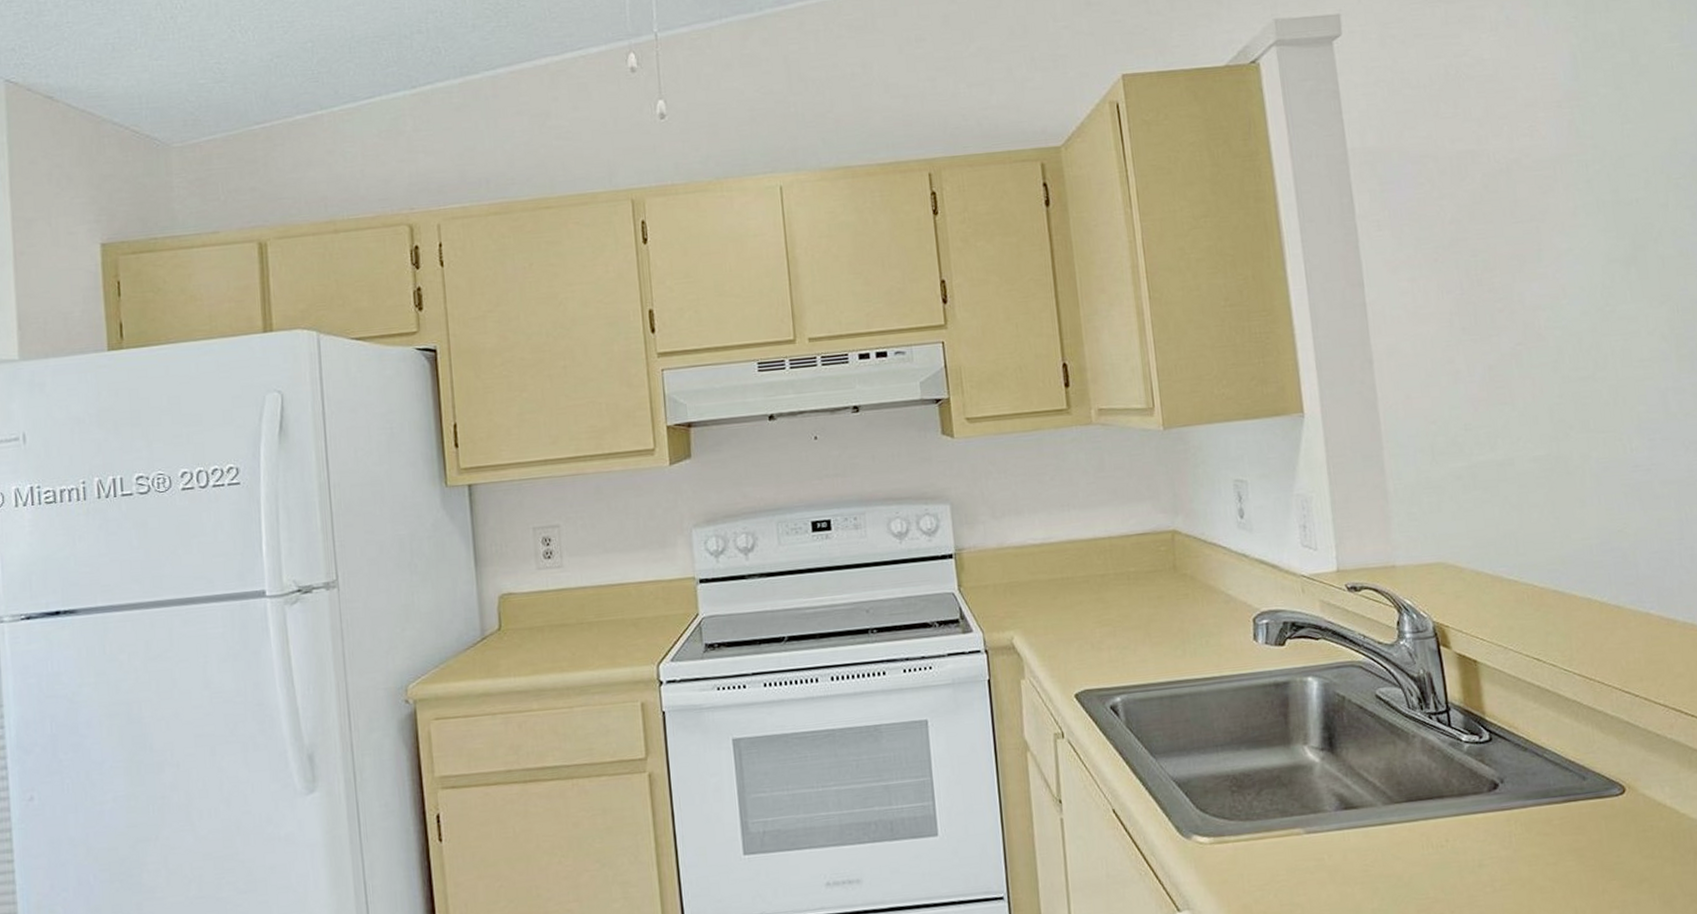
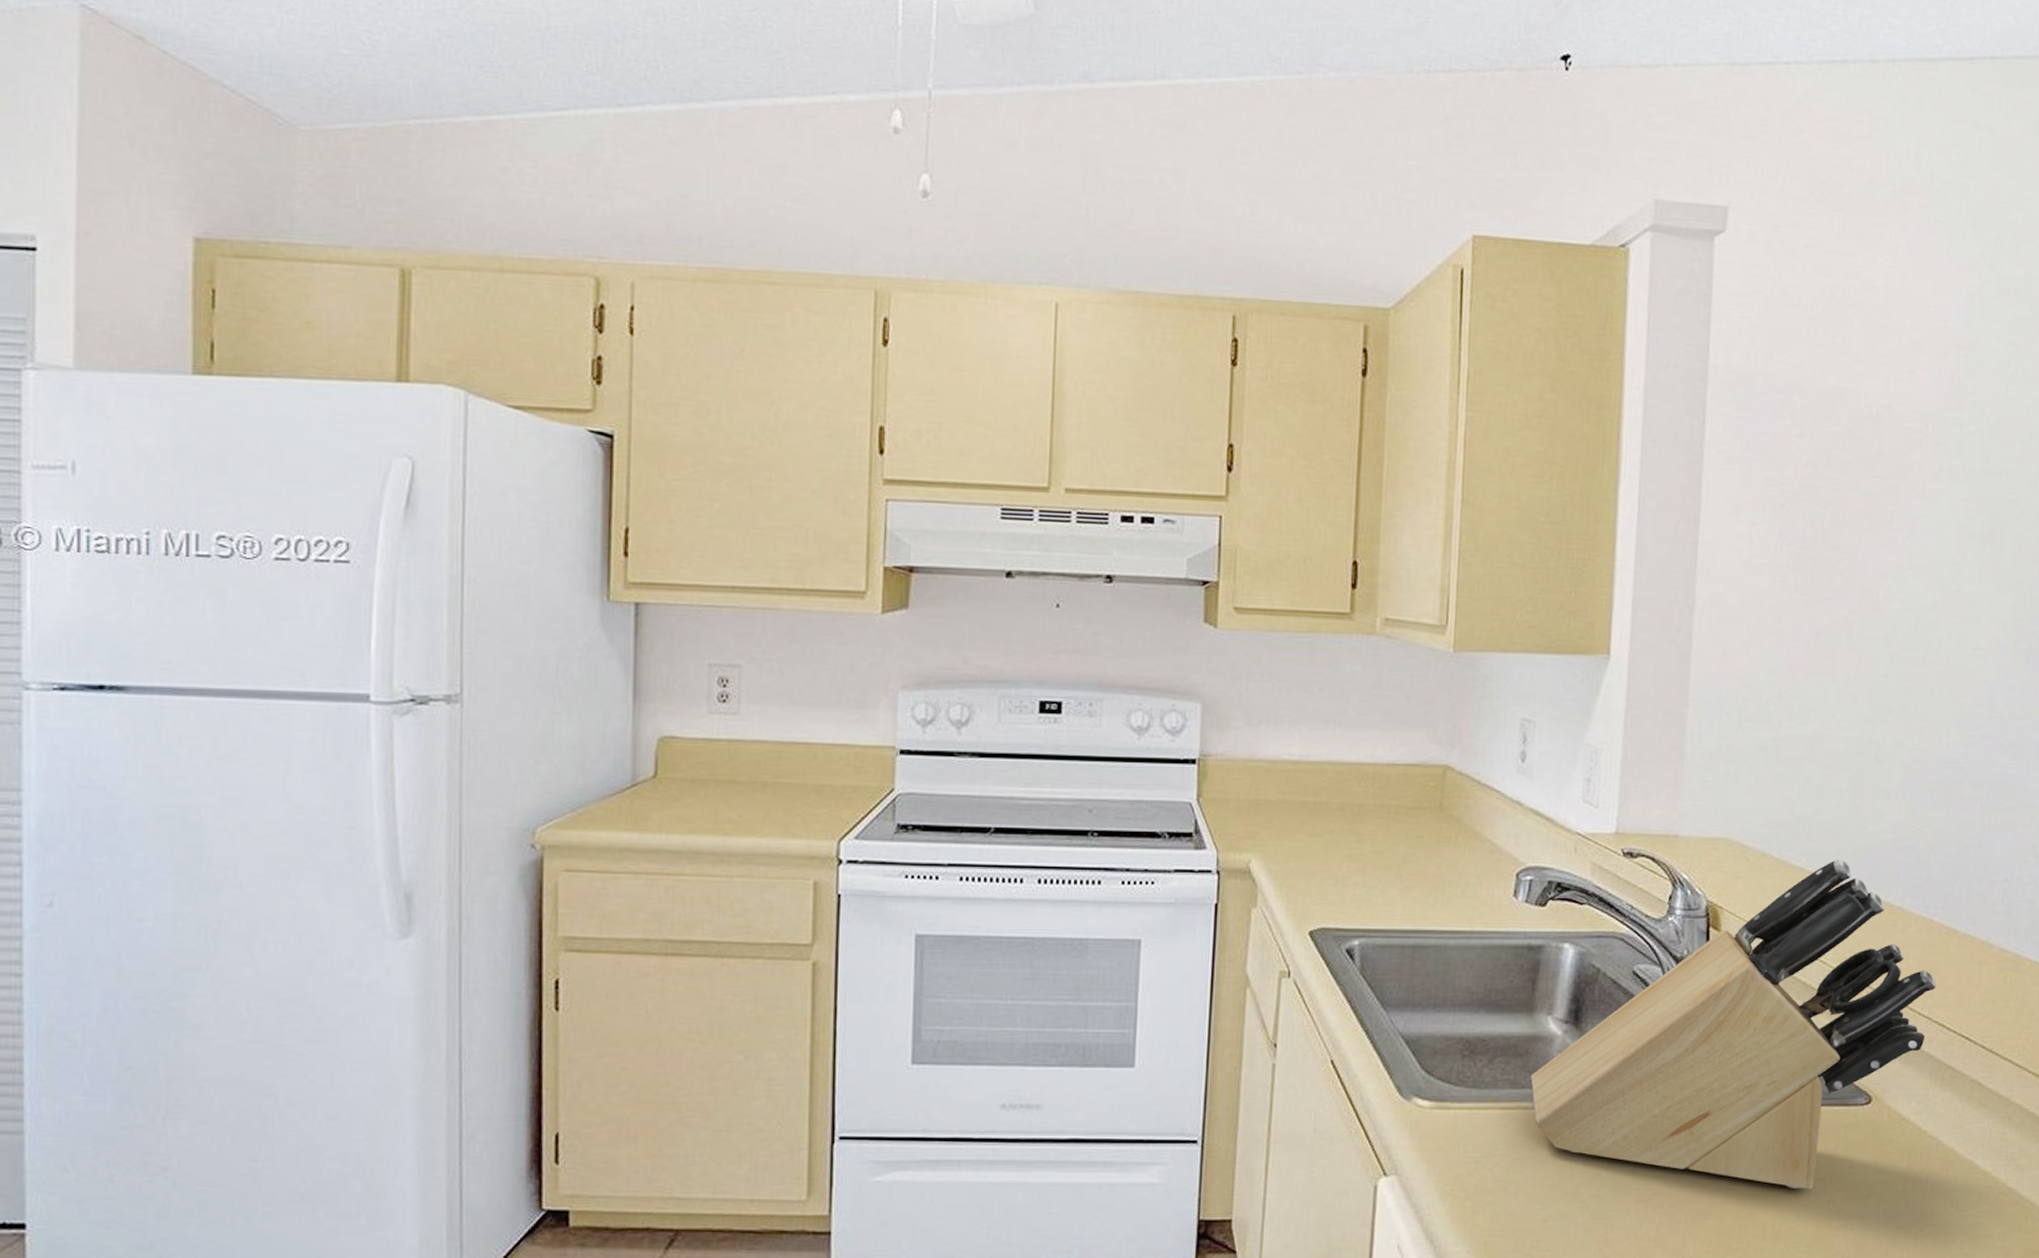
knife block: none [1297,568,1666,884] -> present [1530,859,1936,1190]

